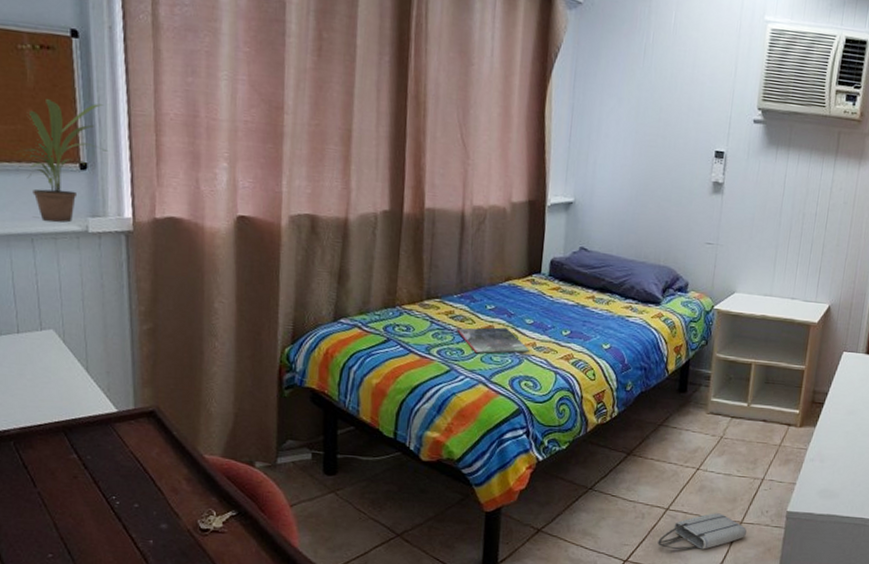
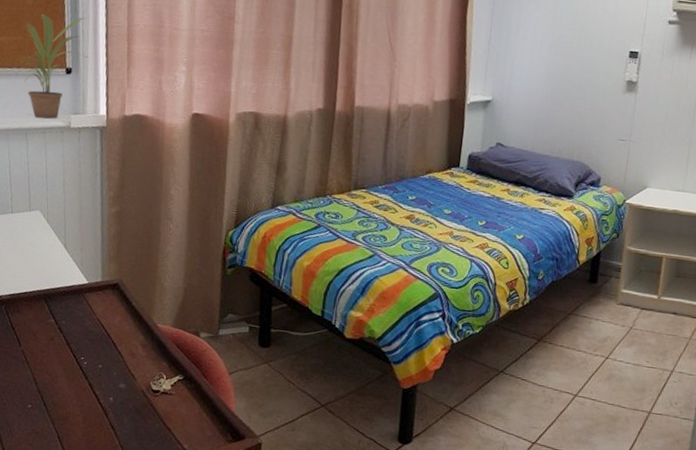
magazine: present [457,327,529,354] -> none [381,216,447,241]
tote bag: present [657,513,747,550] -> none [566,401,655,437]

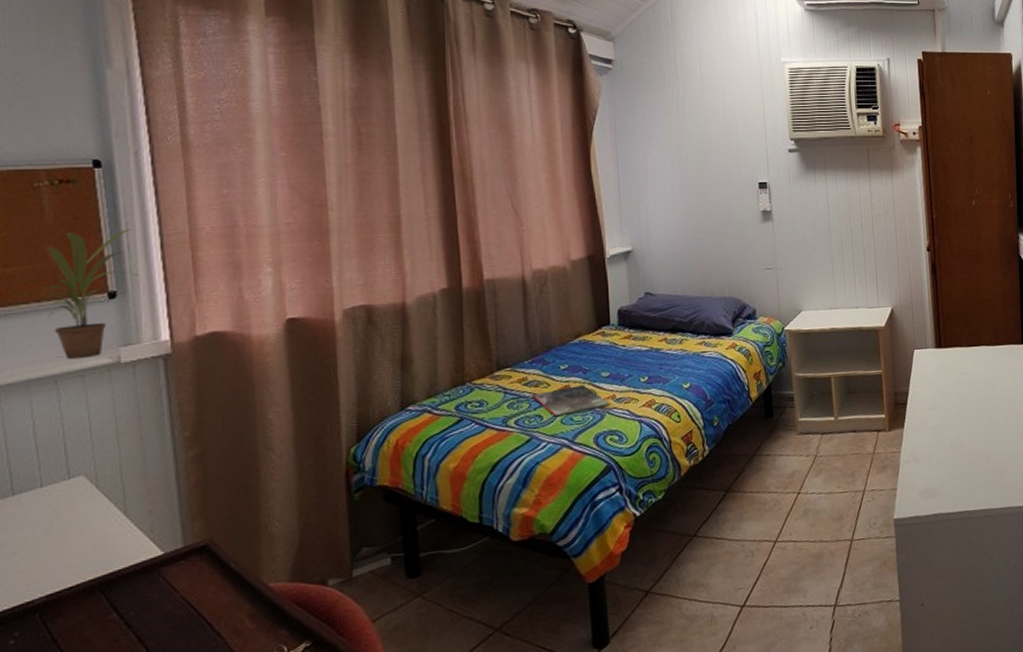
magazine: none [381,216,447,241] -> present [532,385,610,417]

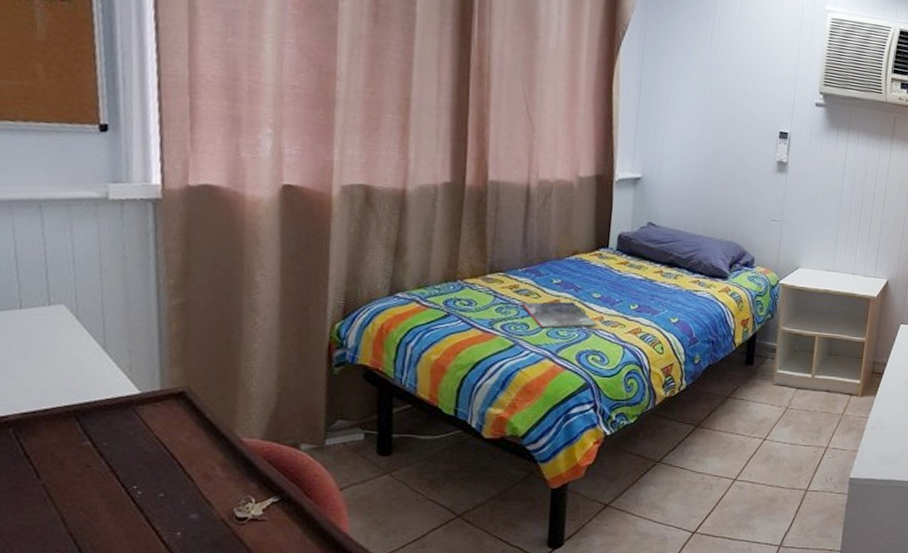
potted plant: present [35,229,140,360] -> none [22,54,134,189]

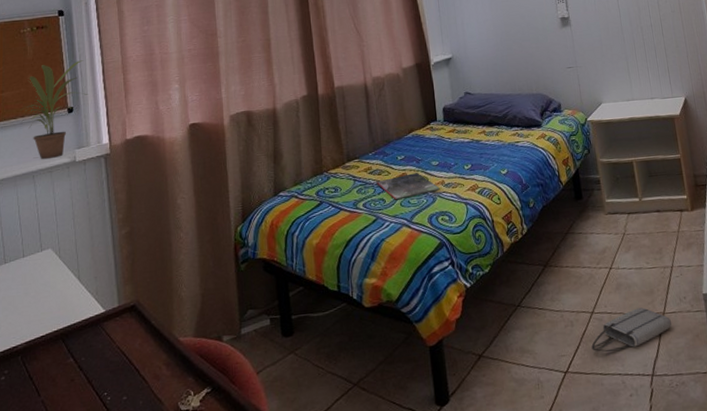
potted plant: none [22,54,134,189] -> present [20,60,89,160]
tote bag: none [726,482,812,519] -> present [591,307,672,352]

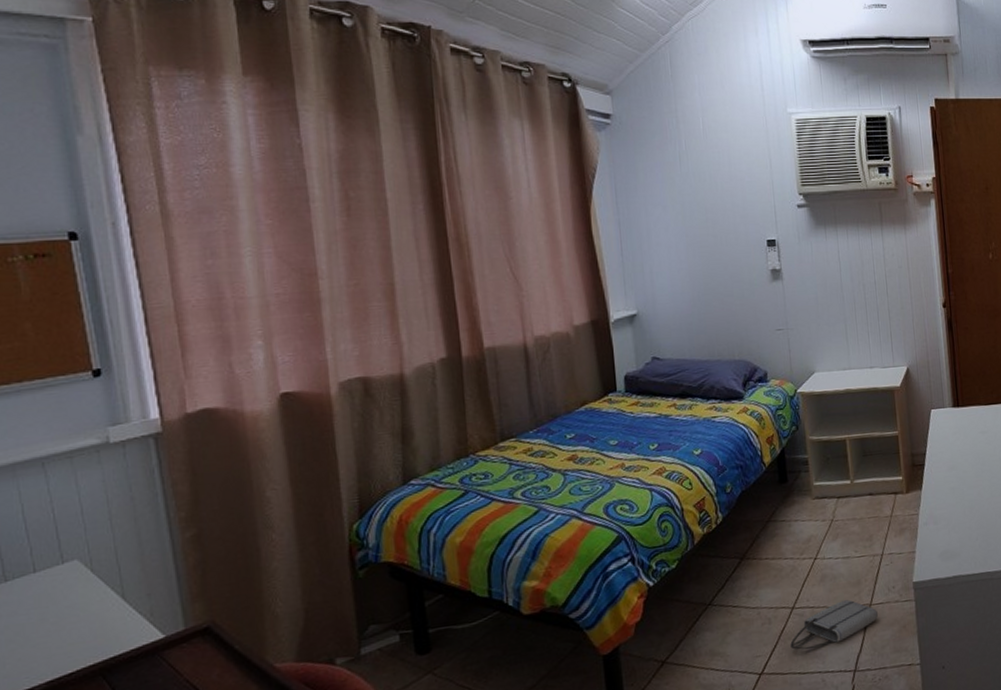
potted plant: present [20,60,89,160] -> none [15,304,125,442]
magazine: present [376,173,440,200] -> none [539,454,619,488]

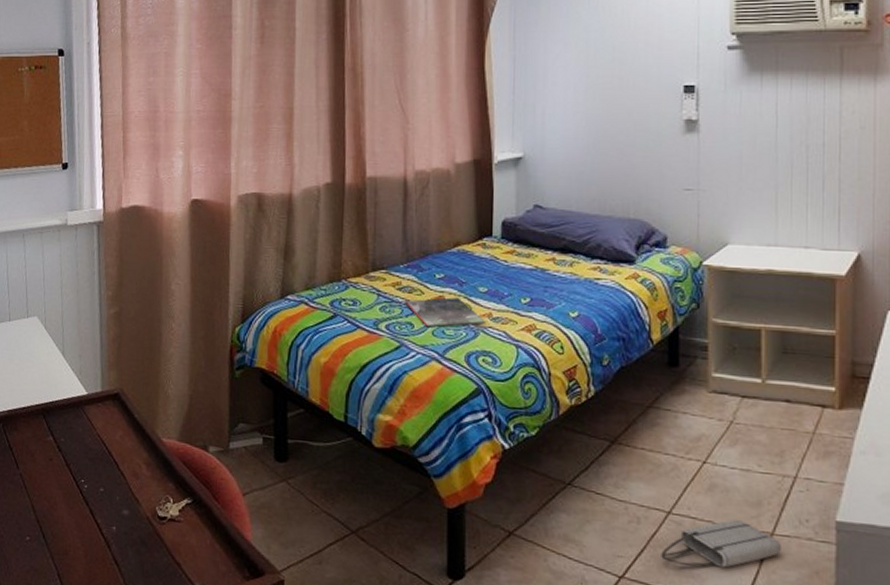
magazine: none [539,454,619,488] -> present [405,297,485,328]

